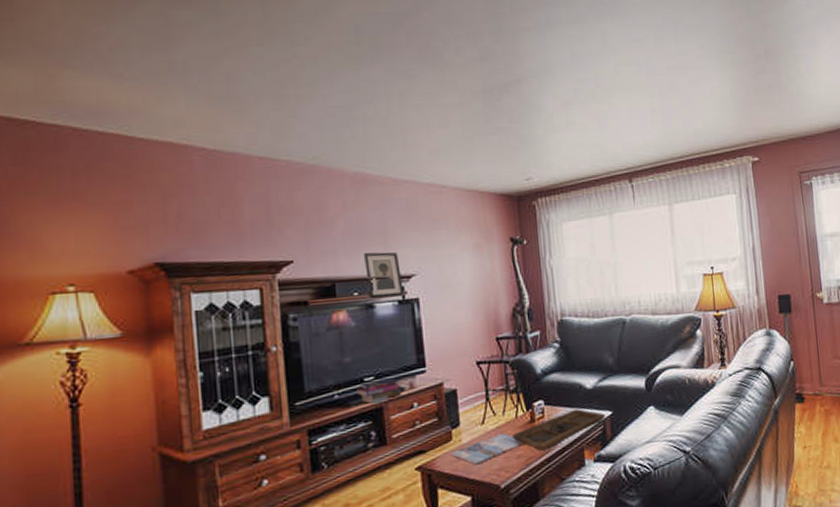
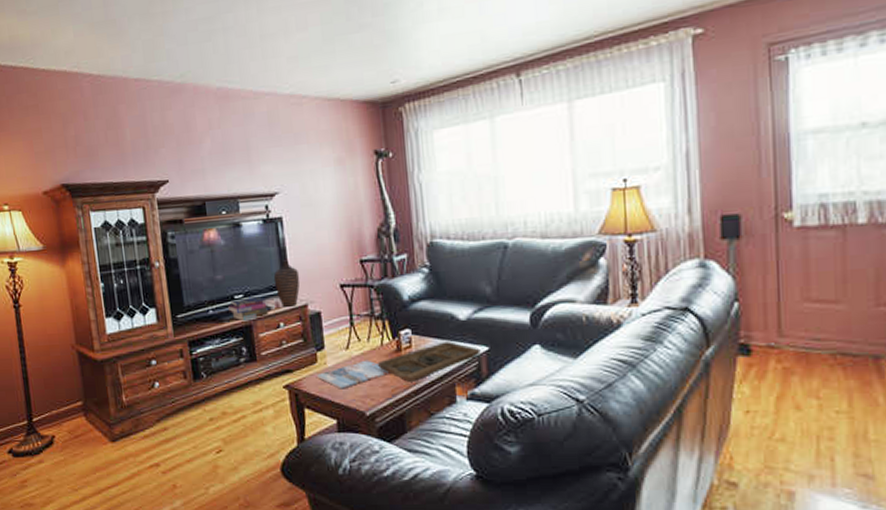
picture frame: present [364,252,404,298] -> none [230,169,268,217]
decorative vase: none [408,340,436,387] -> present [273,260,300,307]

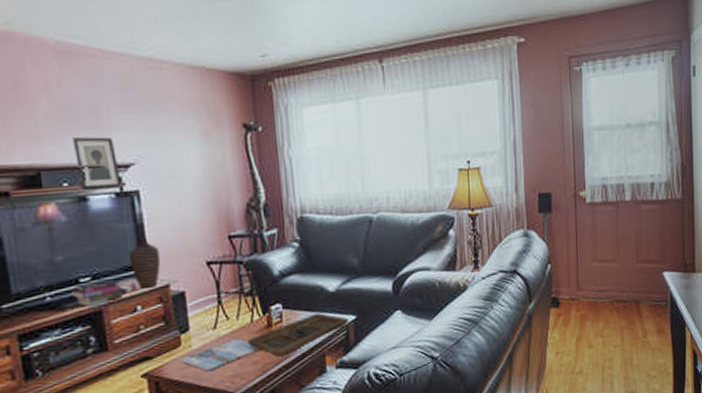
picture frame: none [230,169,268,217] -> present [73,136,122,190]

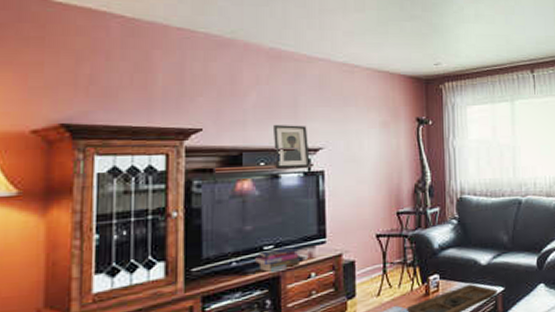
decorative vase: present [128,237,161,289] -> none [309,211,337,257]

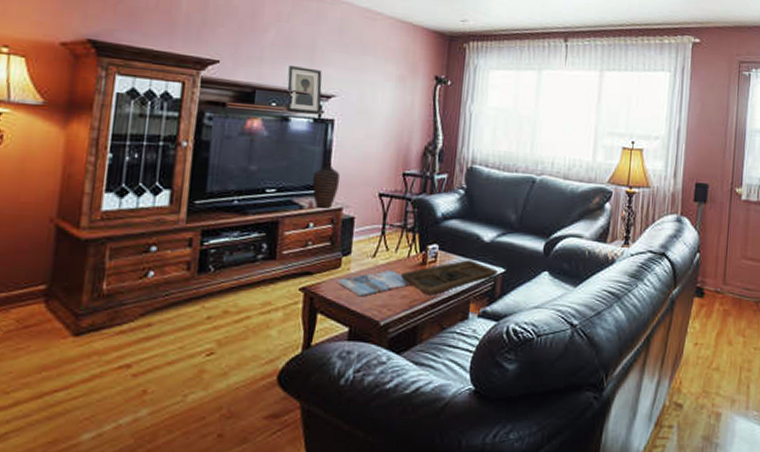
books: present [255,246,299,273] -> none [256,192,300,217]
decorative vase: none [309,211,337,257] -> present [312,161,341,209]

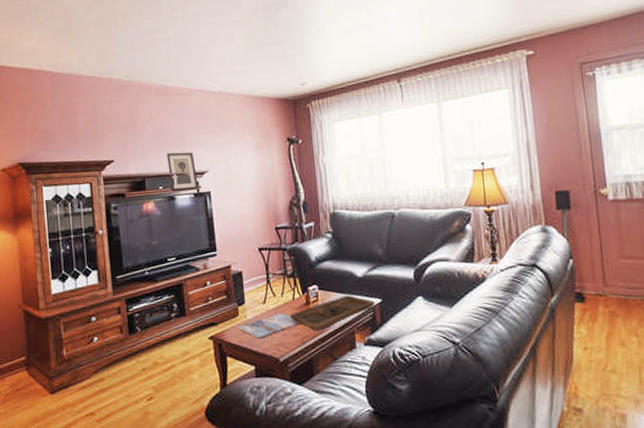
decorative vase: present [312,161,341,209] -> none [202,227,225,268]

